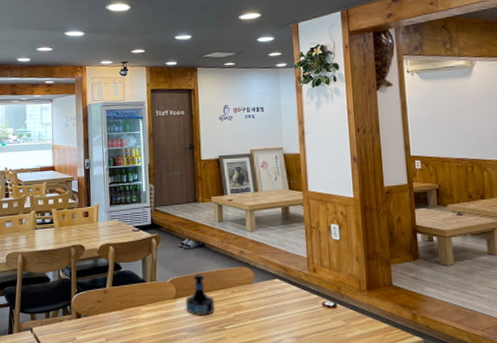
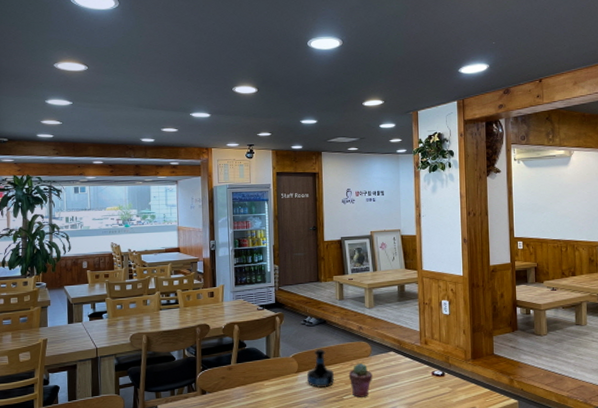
potted succulent: none [230,291,256,328] -> present [348,363,373,397]

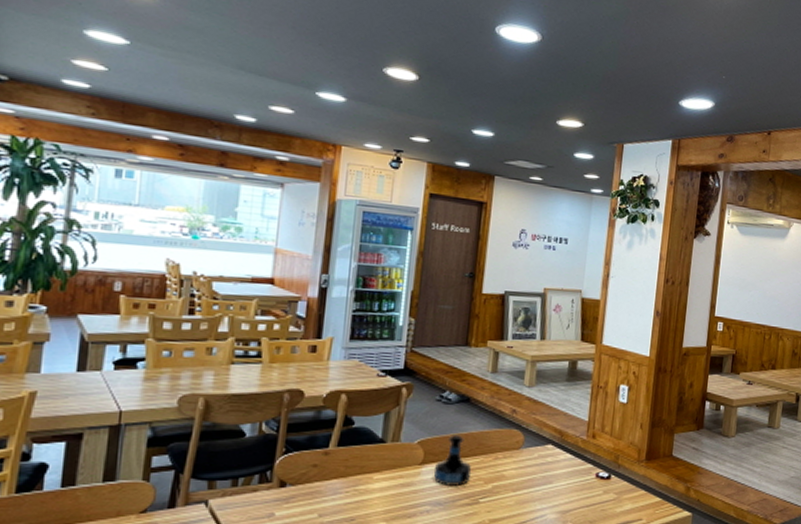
potted succulent: present [348,363,373,397] -> none [490,457,521,501]

